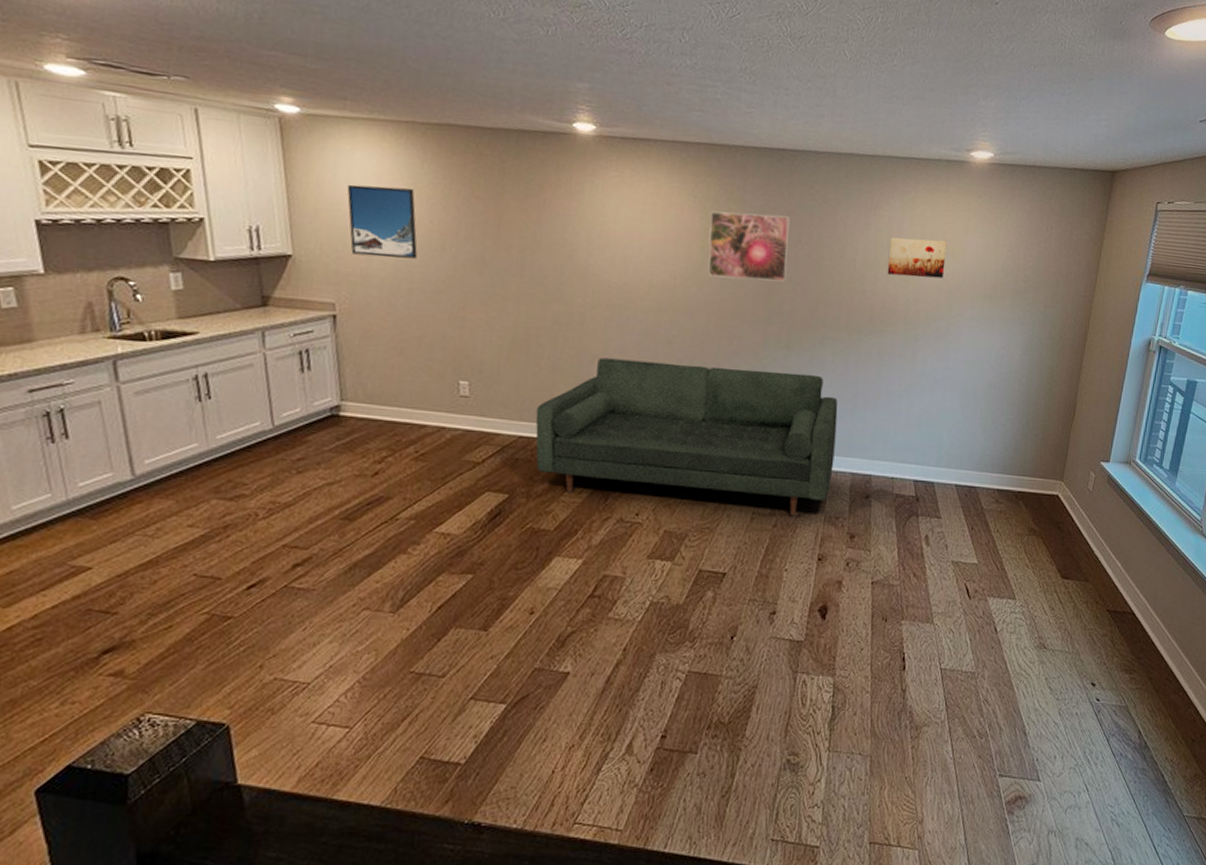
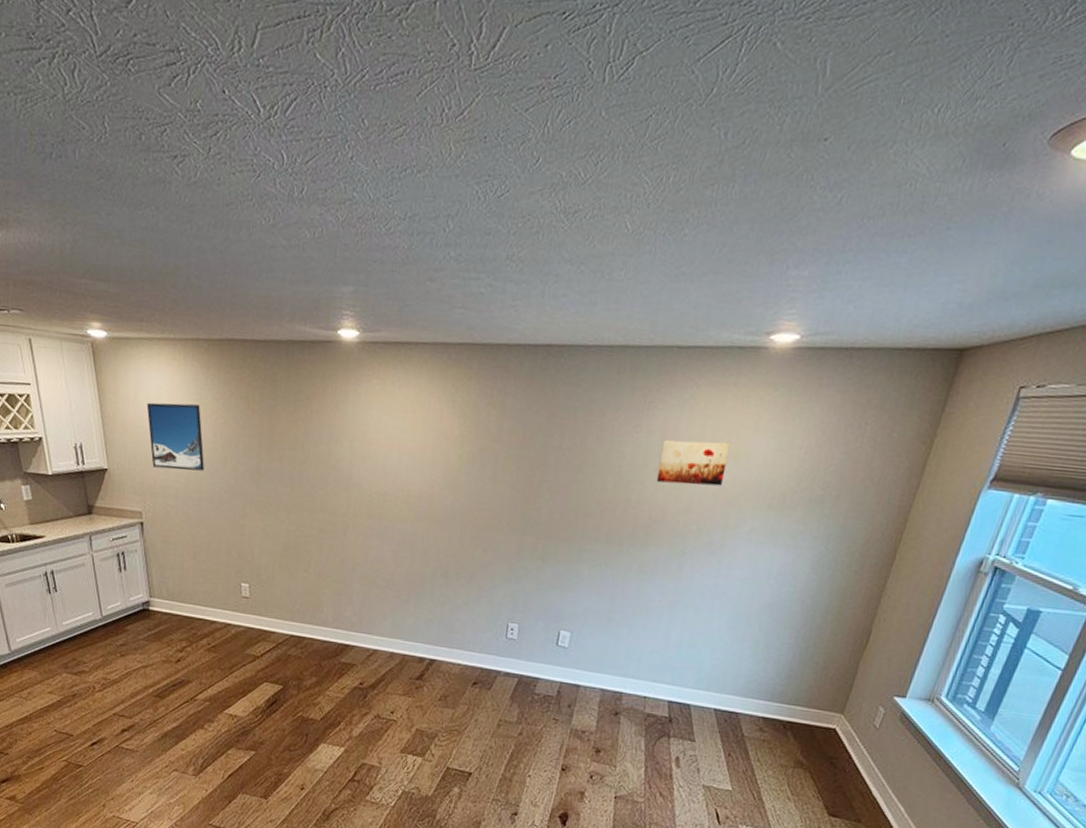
sofa: present [535,357,838,517] -> none [304,565,592,727]
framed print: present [707,211,790,282] -> none [464,416,552,491]

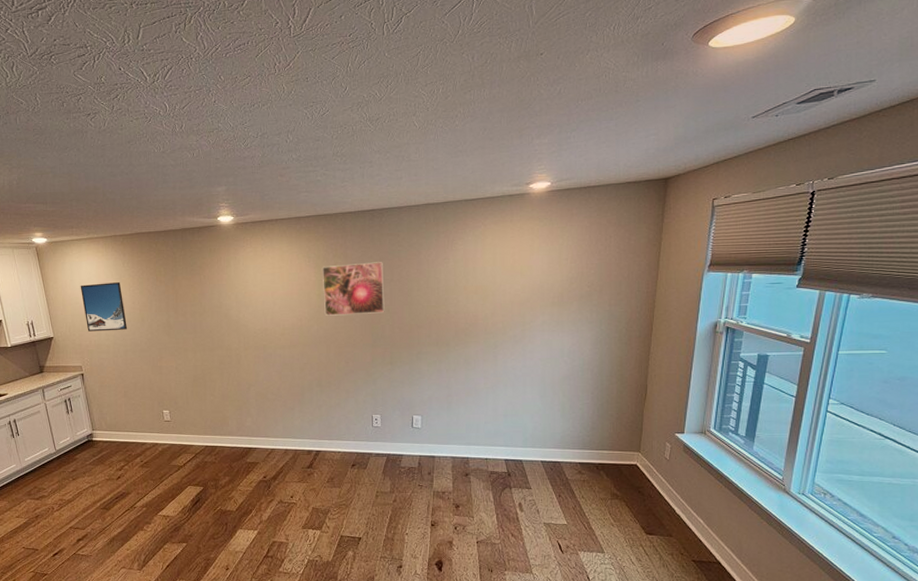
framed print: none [464,416,552,491] -> present [321,262,385,316]
wall art: present [656,440,730,486] -> none [466,262,516,296]

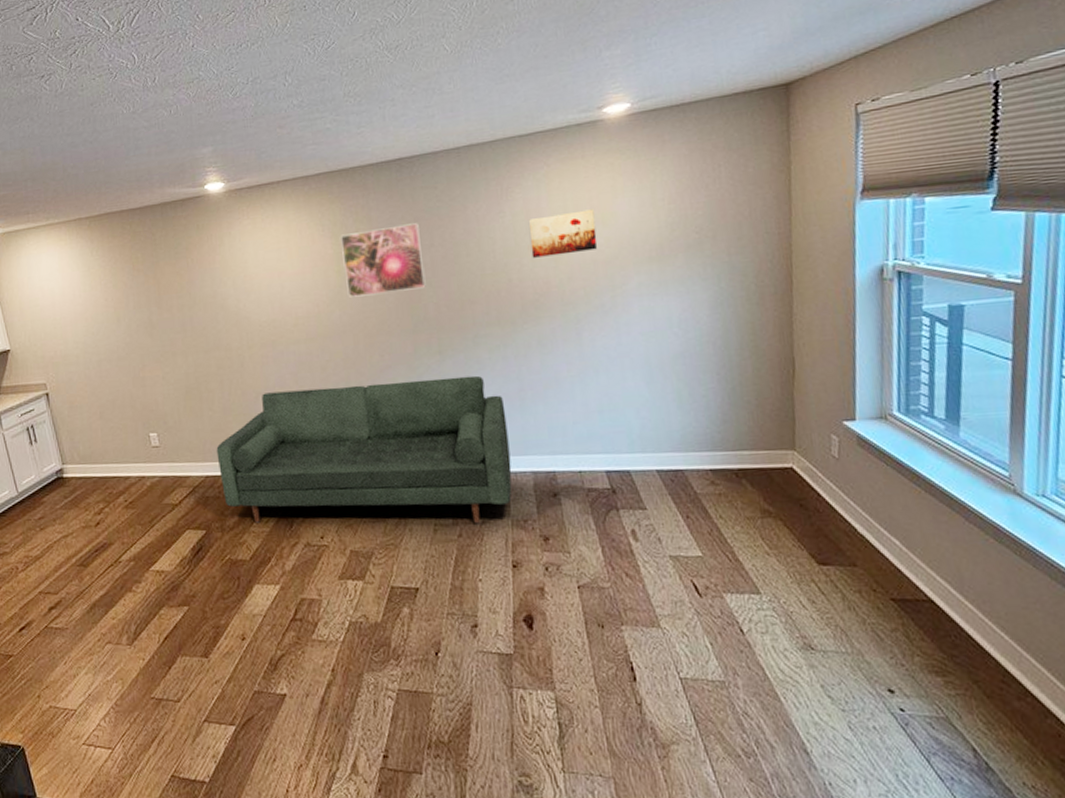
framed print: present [80,282,127,332] -> none [40,275,100,340]
sofa: none [215,382,437,493] -> present [216,375,512,524]
wall art: none [466,262,516,296] -> present [528,209,597,258]

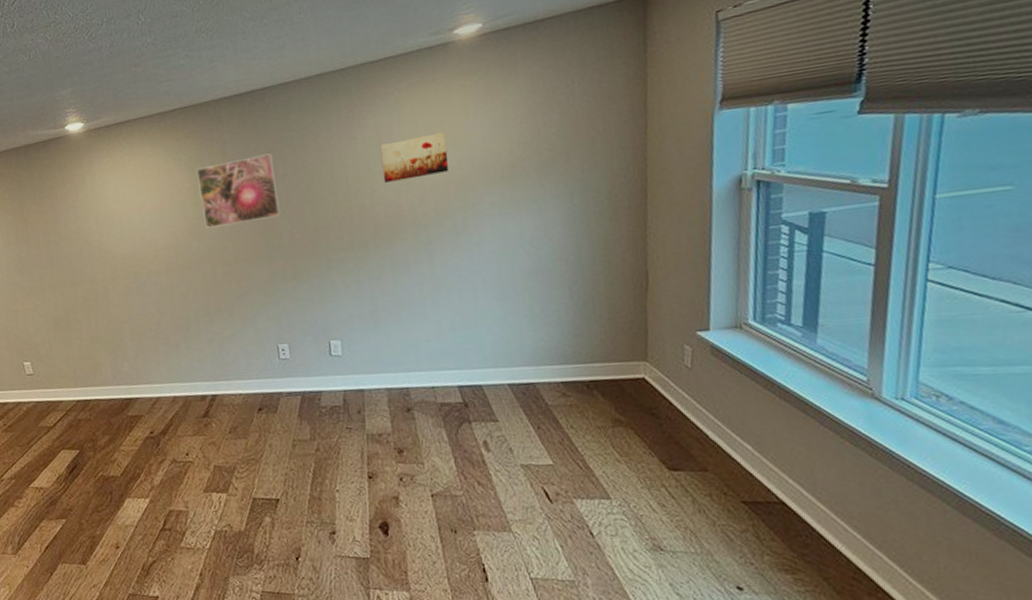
sofa: present [216,375,512,524] -> none [86,298,367,442]

